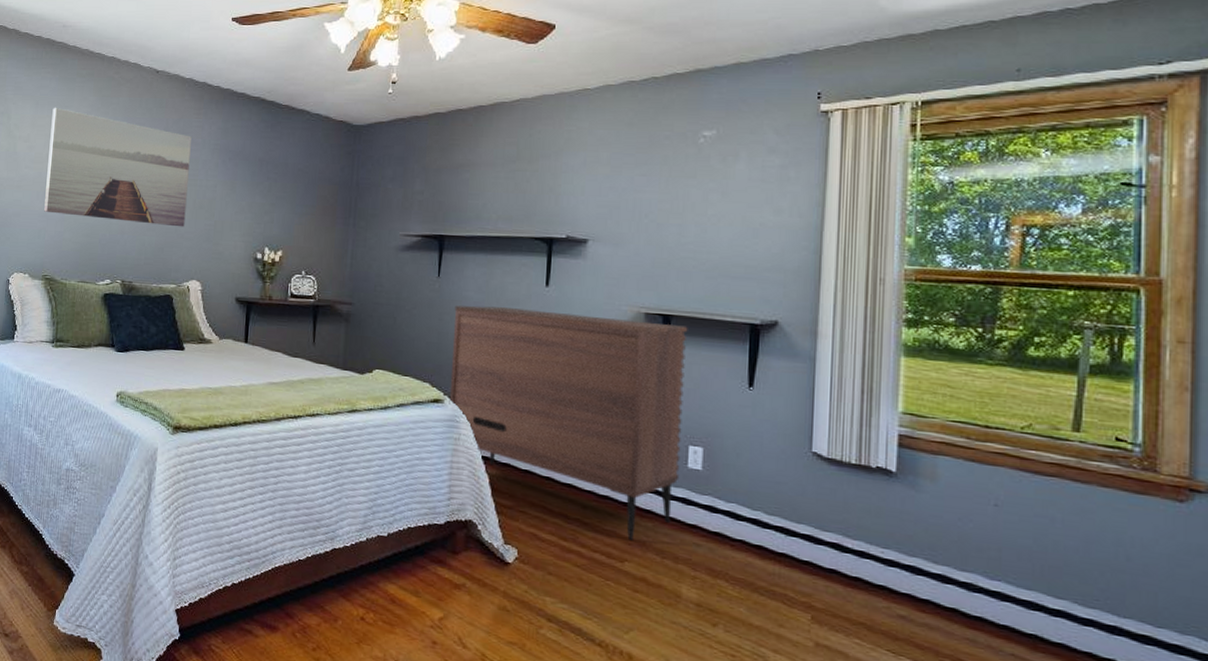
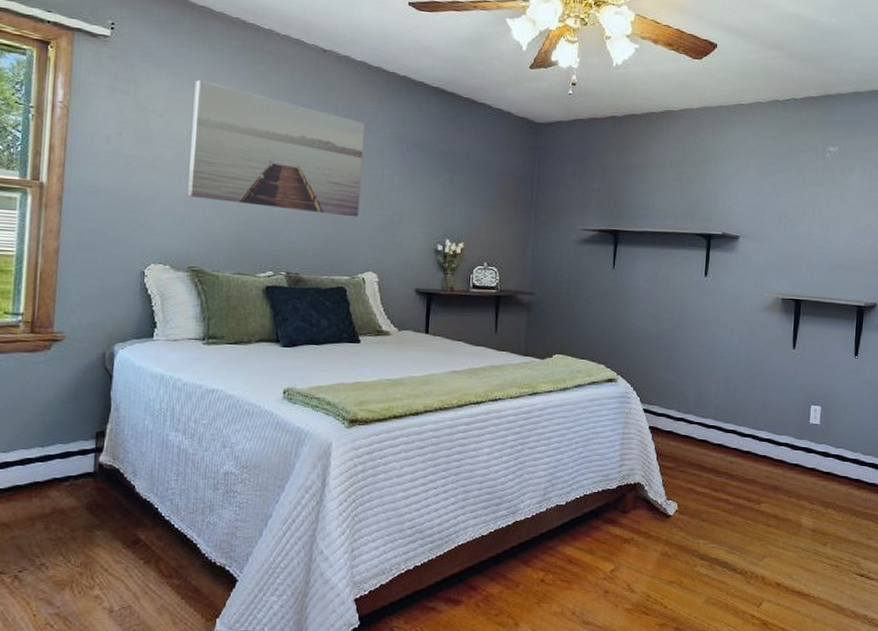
dresser: present [449,305,688,540] -> none [621,294,813,485]

